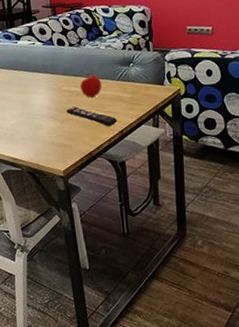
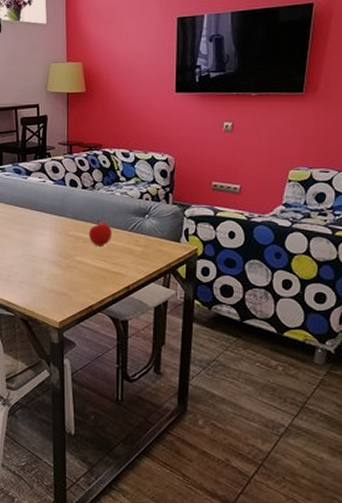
remote control: present [66,106,118,127] -> none [71,254,125,281]

